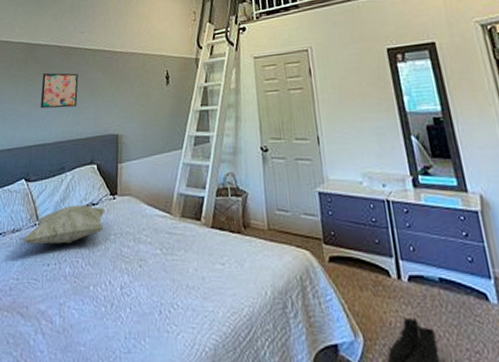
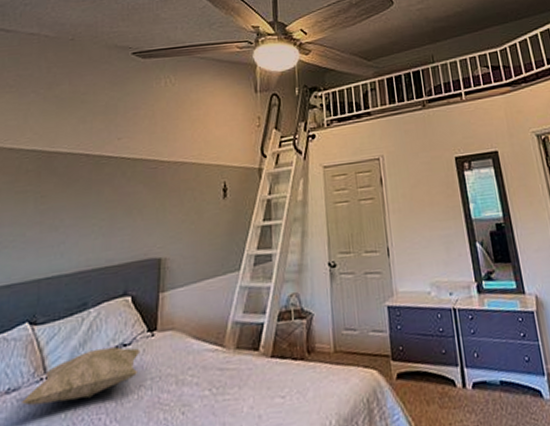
wall art: present [41,73,79,109] -> none [57,187,111,232]

